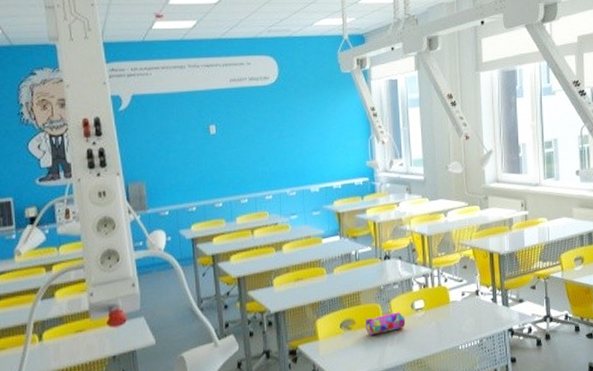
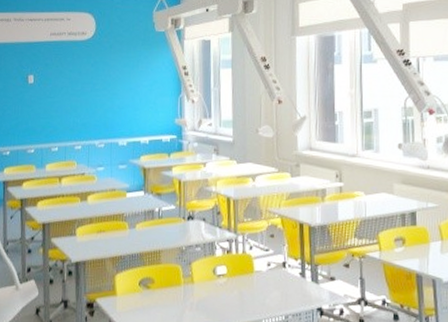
pencil case: present [365,312,406,335] -> none [164,275,206,297]

